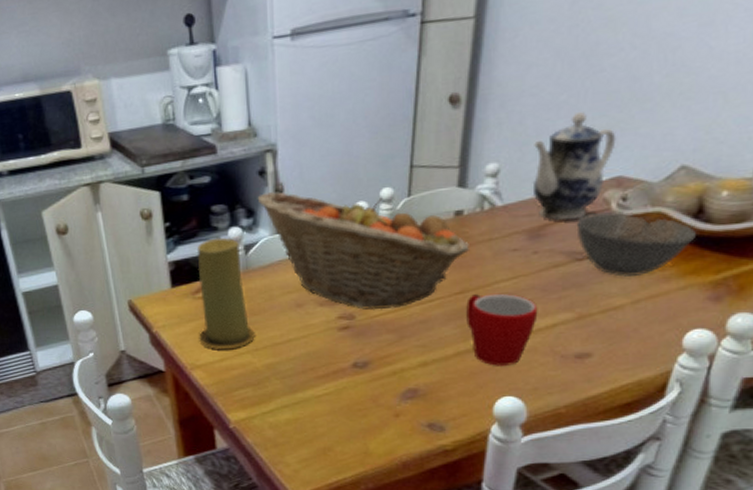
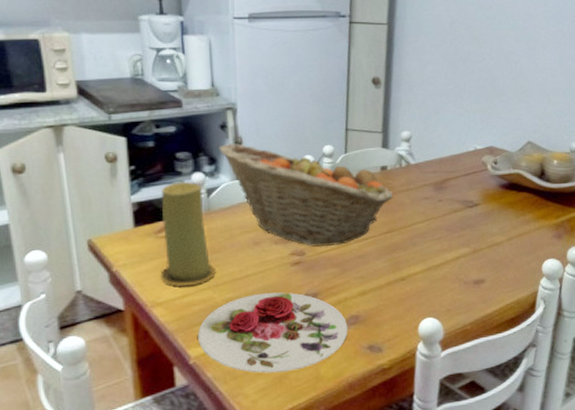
plate: none [237,359,404,444] -> present [198,292,348,373]
mug: present [466,293,538,366] -> none [393,232,446,293]
teapot: present [532,112,616,220] -> none [433,99,487,177]
bowl: present [576,211,696,277] -> none [466,171,542,220]

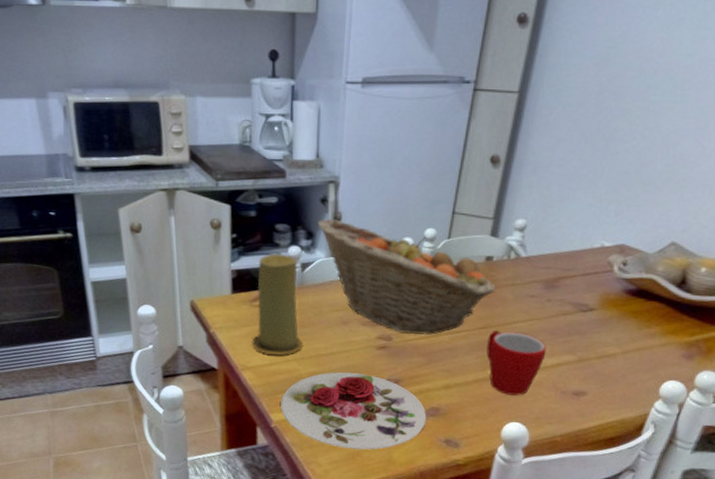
mug: none [393,232,446,293] -> present [486,330,547,396]

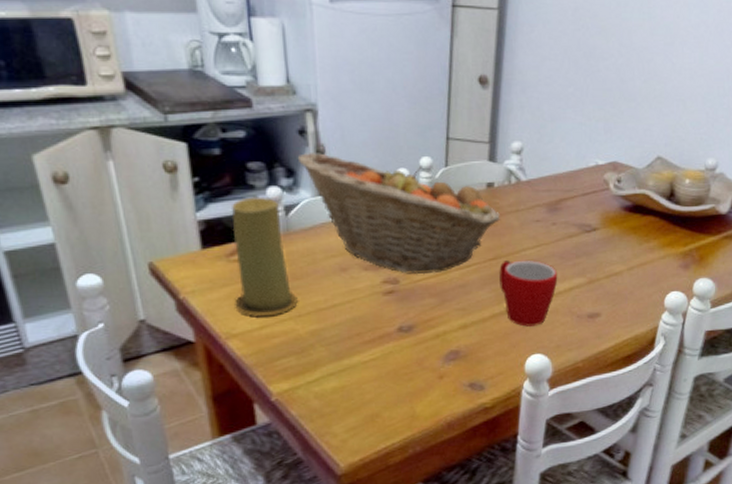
plate: present [281,372,427,450] -> none [279,324,447,412]

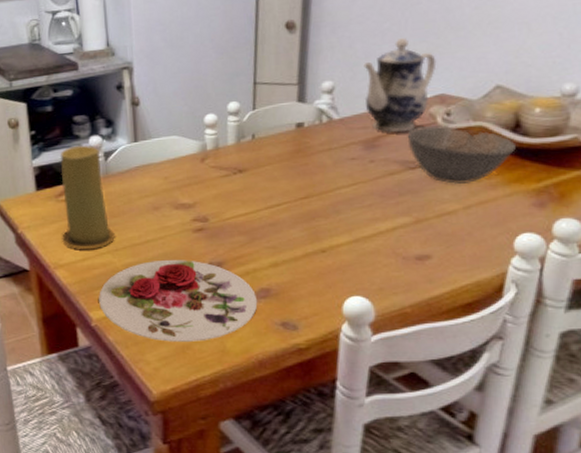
plate: none [279,324,447,412] -> present [99,259,258,342]
fruit basket: present [297,153,500,275] -> none [115,104,311,214]
mug: present [499,260,558,327] -> none [311,198,379,267]
teapot: none [549,104,611,197] -> present [363,38,437,133]
bowl: none [584,190,670,247] -> present [407,125,516,184]

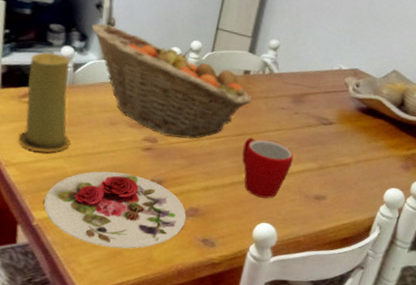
fruit basket: none [115,104,311,214] -> present [91,23,251,139]
mug: none [311,198,379,267] -> present [242,138,294,199]
teapot: present [363,38,437,133] -> none [299,17,357,94]
bowl: present [407,125,516,184] -> none [325,91,398,143]

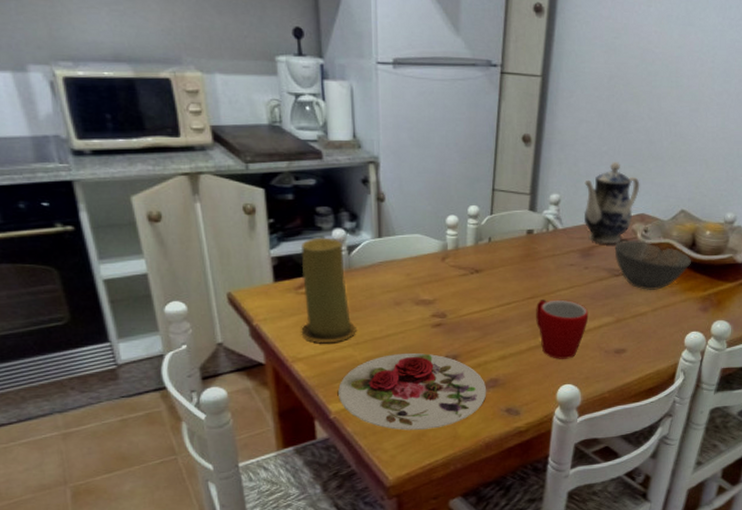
fruit basket: present [91,23,251,139] -> none [360,200,538,310]
teapot: none [299,17,357,94] -> present [583,162,640,244]
bowl: none [325,91,398,143] -> present [614,239,691,290]

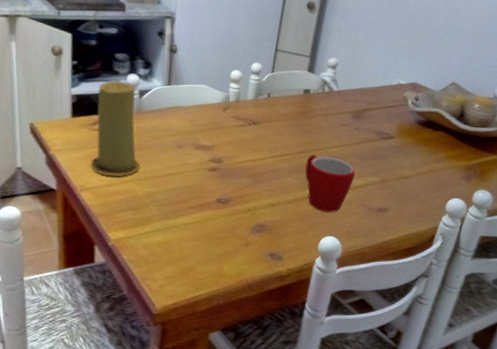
plate: present [338,352,487,430] -> none [118,192,254,265]
teapot: present [583,162,640,244] -> none [358,33,415,109]
bowl: present [614,239,691,290] -> none [385,105,458,156]

